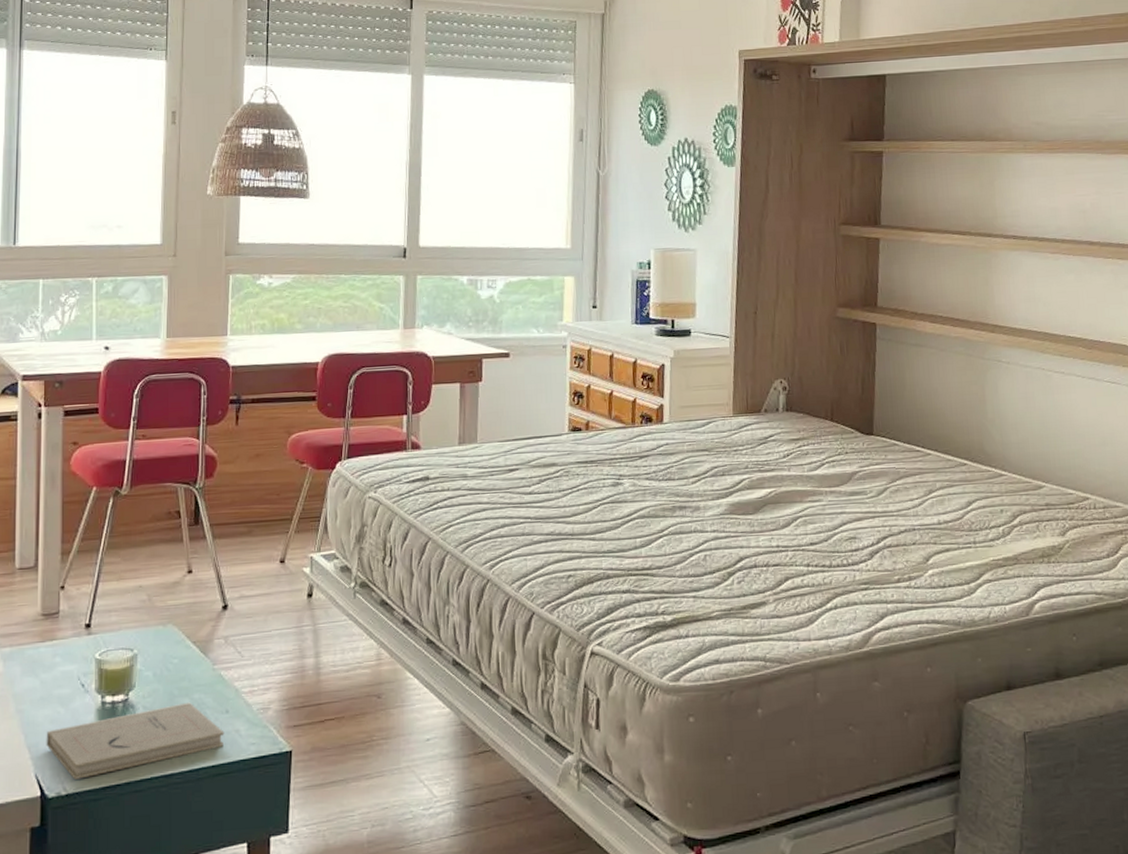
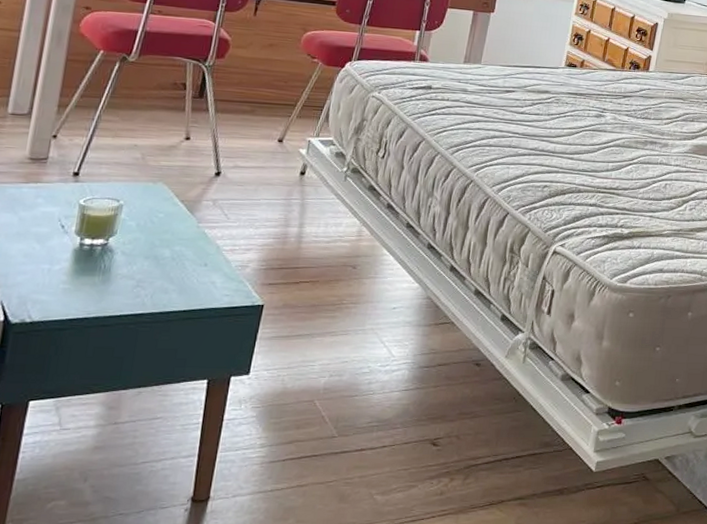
book: present [46,702,225,780] -> none [16,253,200,310]

